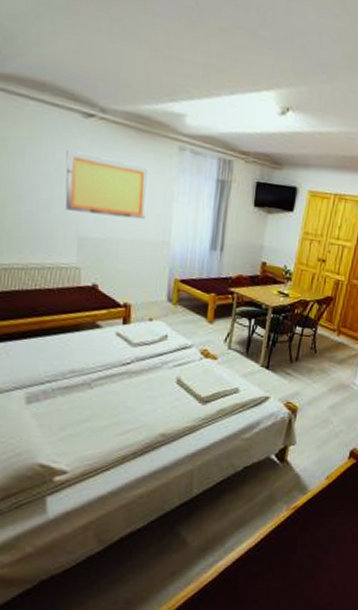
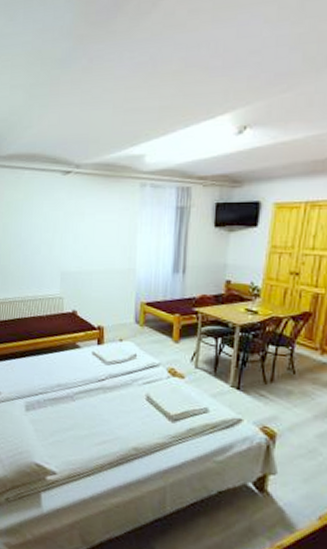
wall art: present [65,150,149,220] -> none [51,203,116,252]

